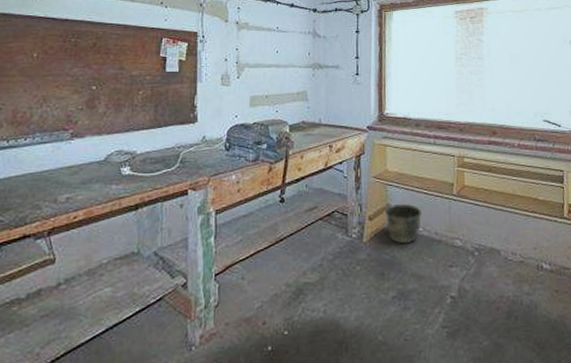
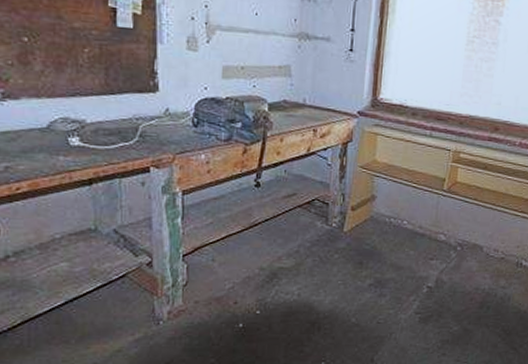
bucket: present [384,204,423,244] -> none [369,196,409,236]

